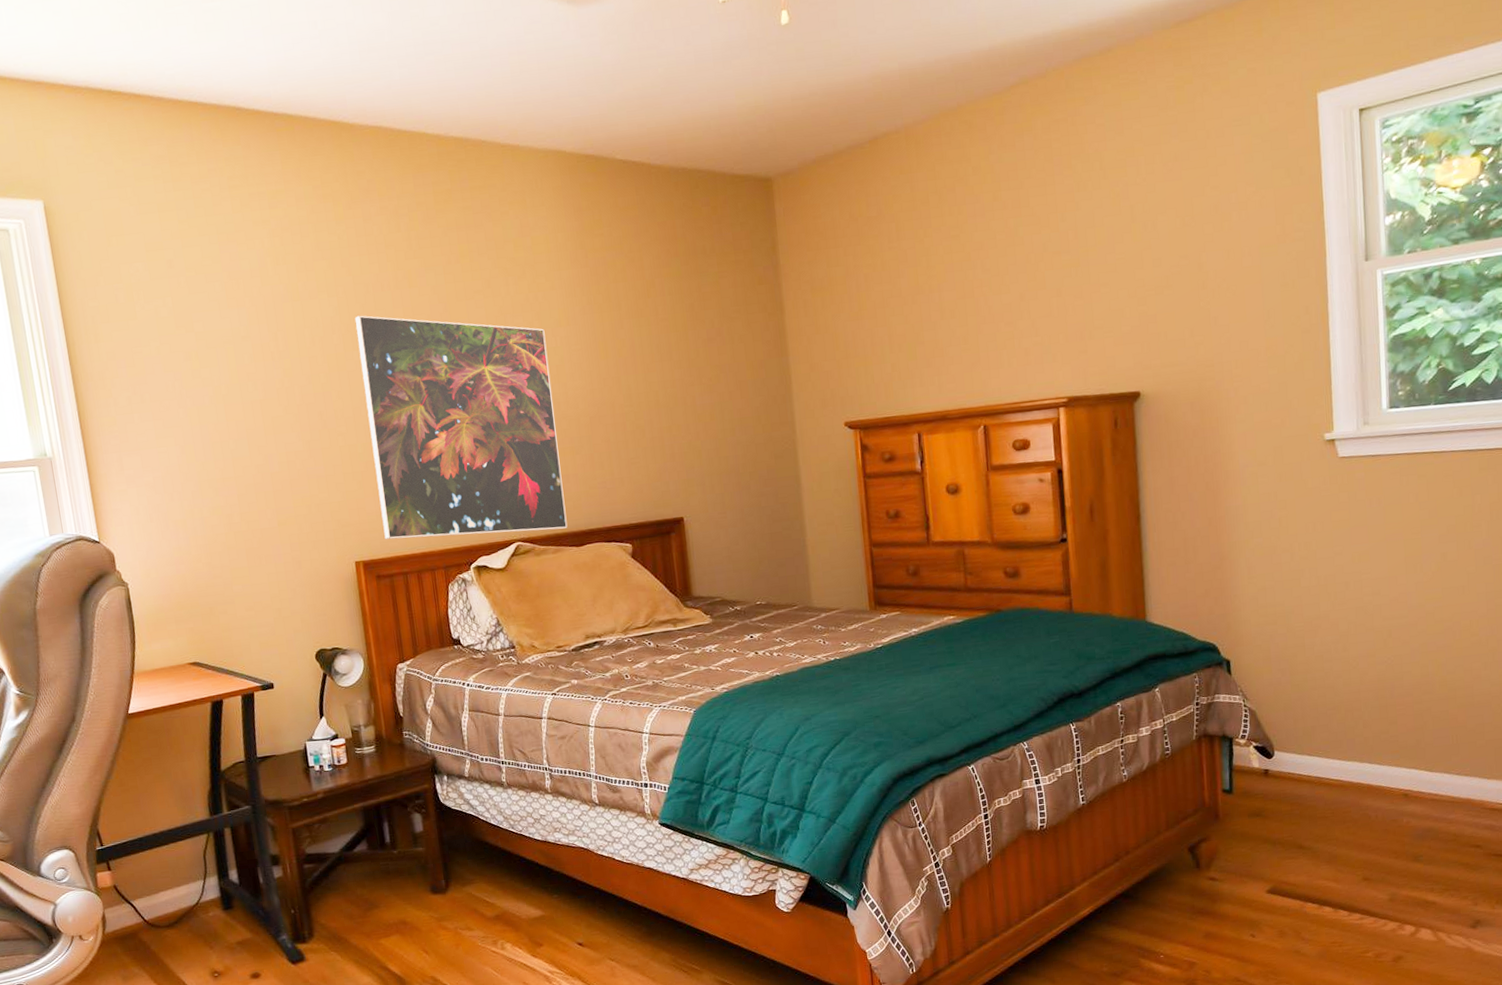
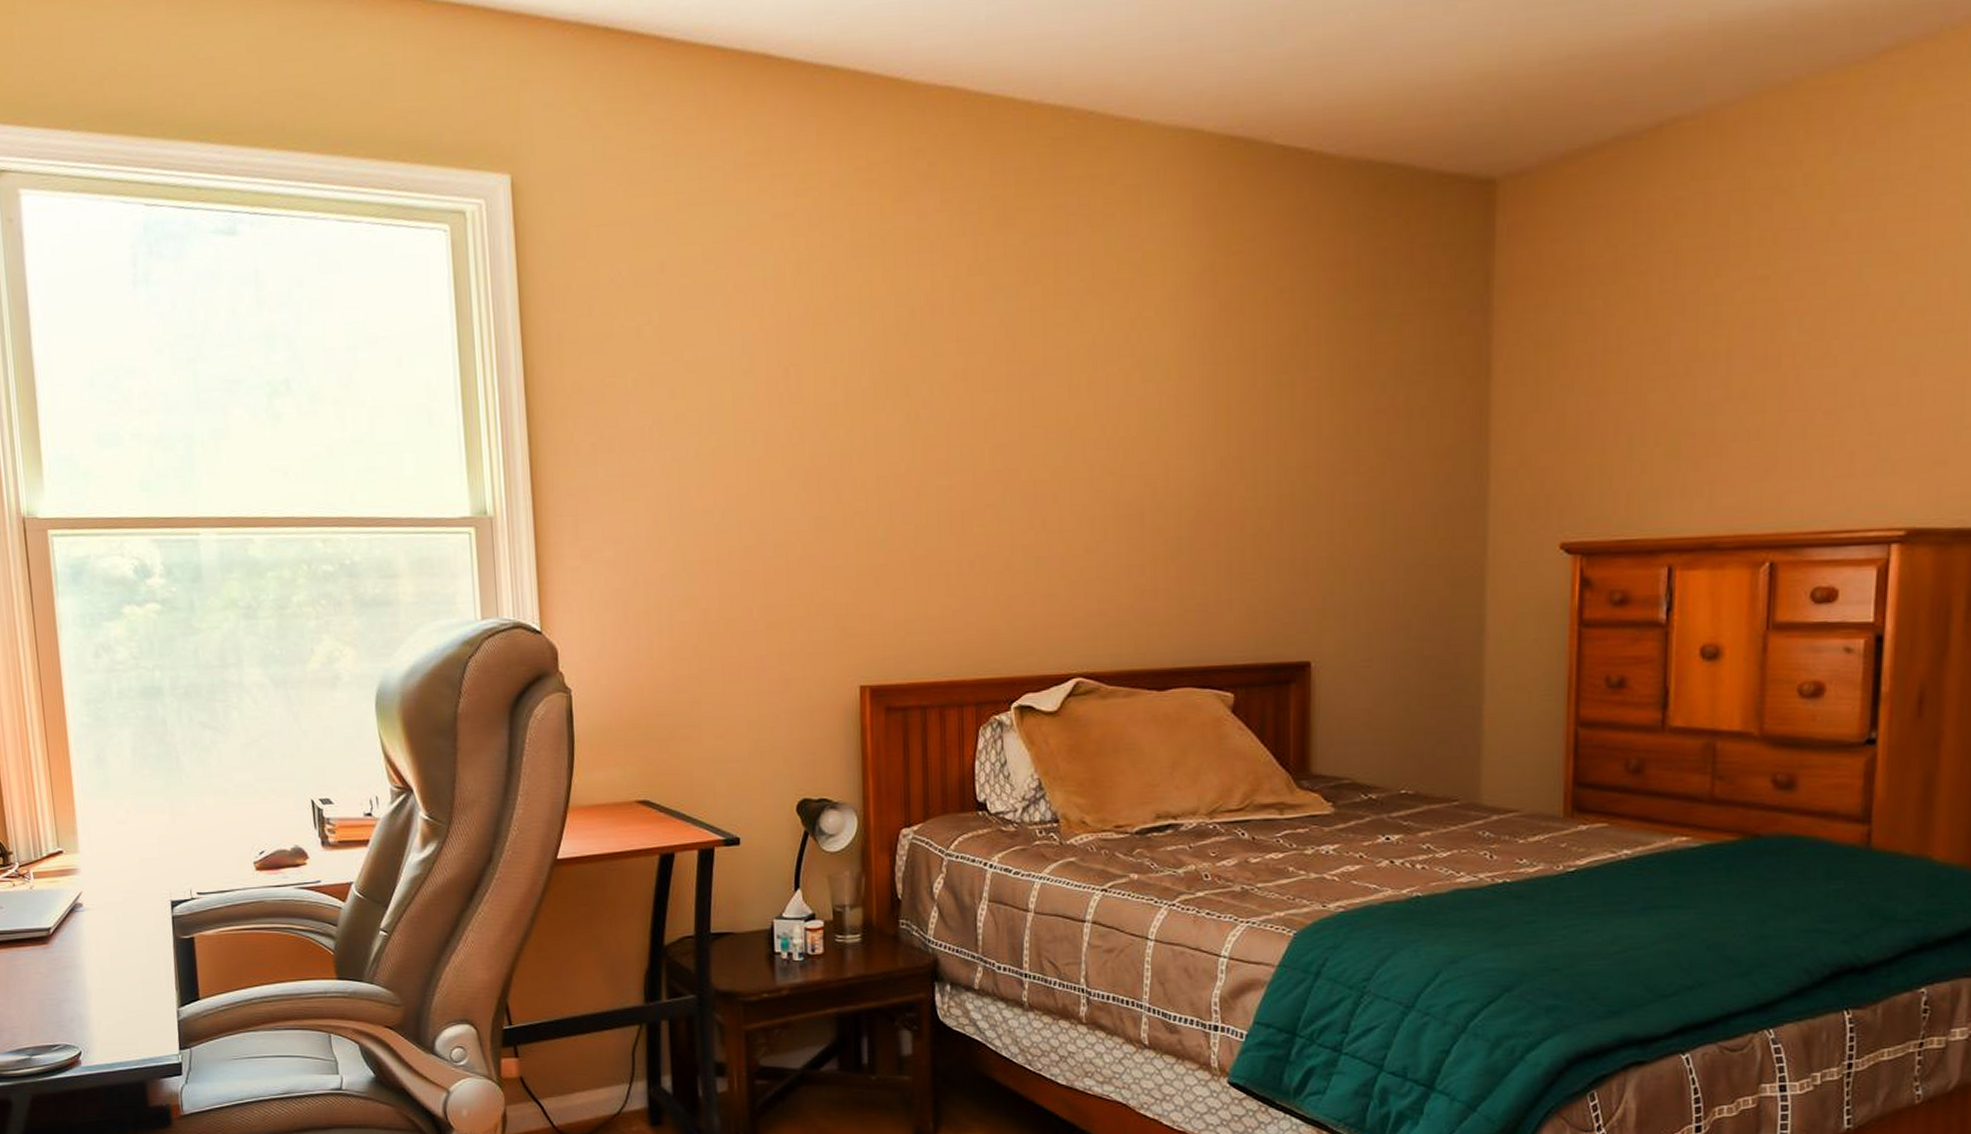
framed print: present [354,315,568,540] -> none [892,350,1148,665]

